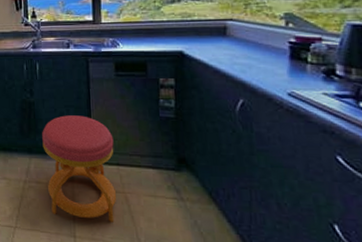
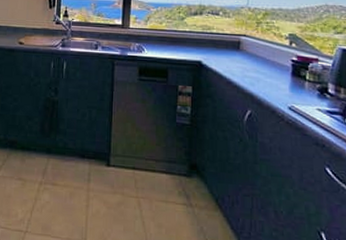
stool: present [42,115,117,222] -> none [62,116,132,228]

